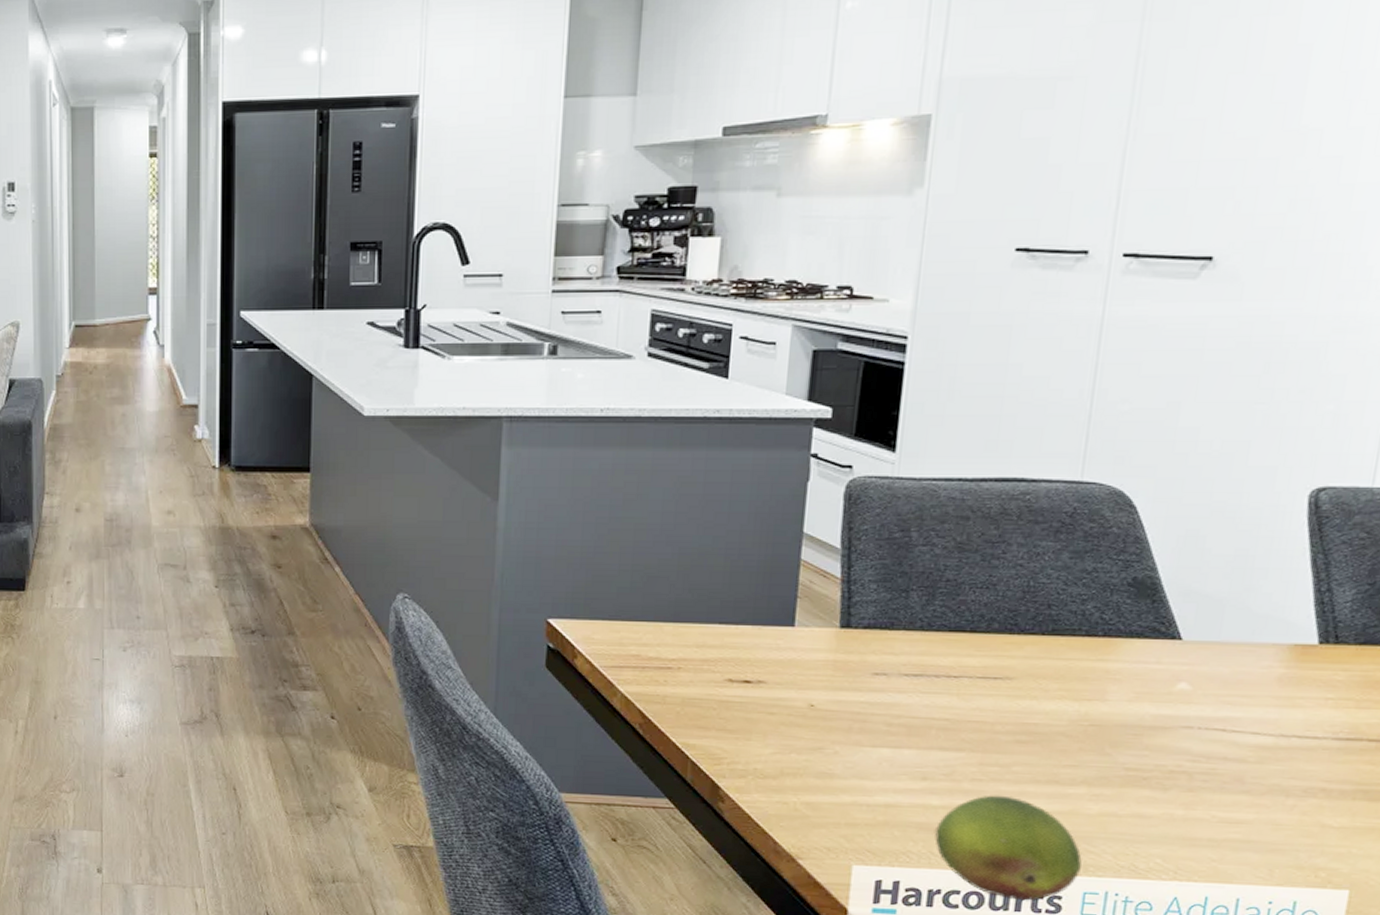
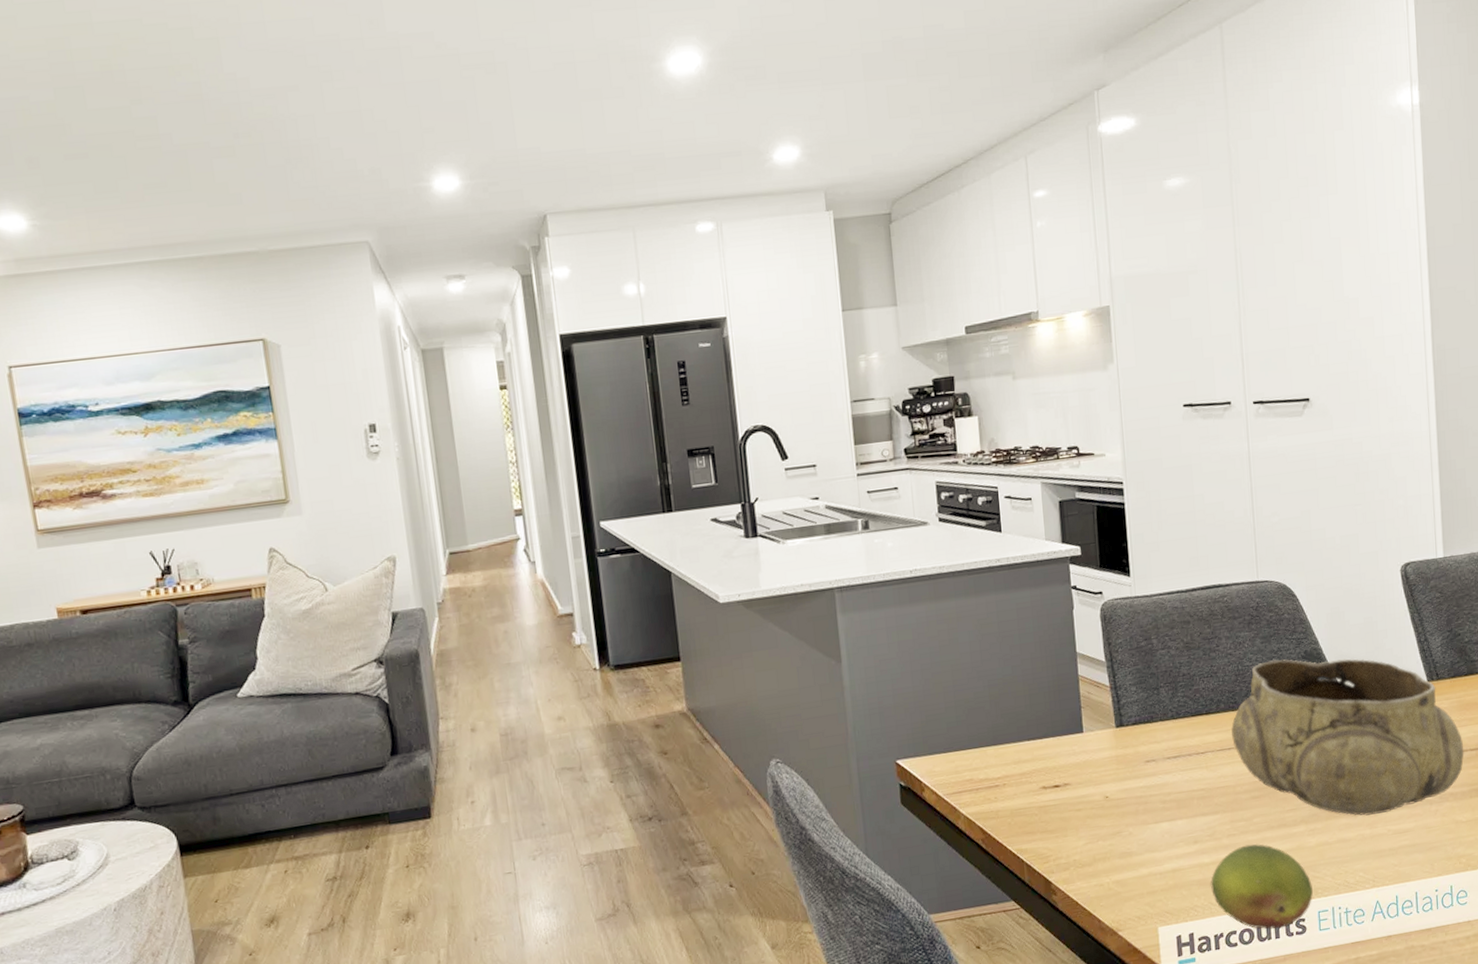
decorative bowl: none [1001,581,1359,794] -> present [1231,658,1464,816]

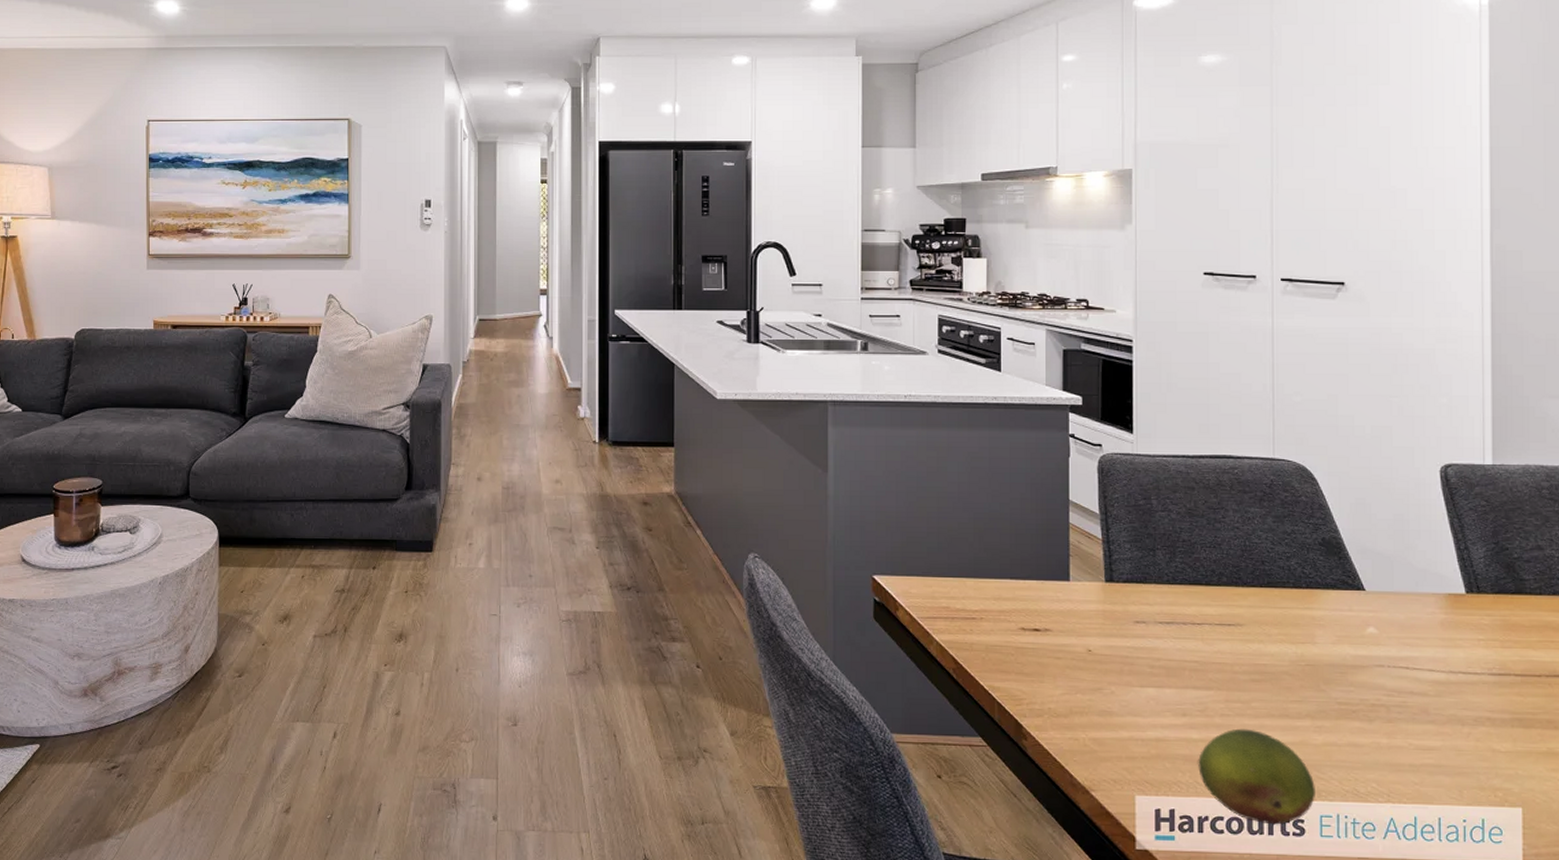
decorative bowl: present [1231,658,1464,816] -> none [1233,541,1507,724]

